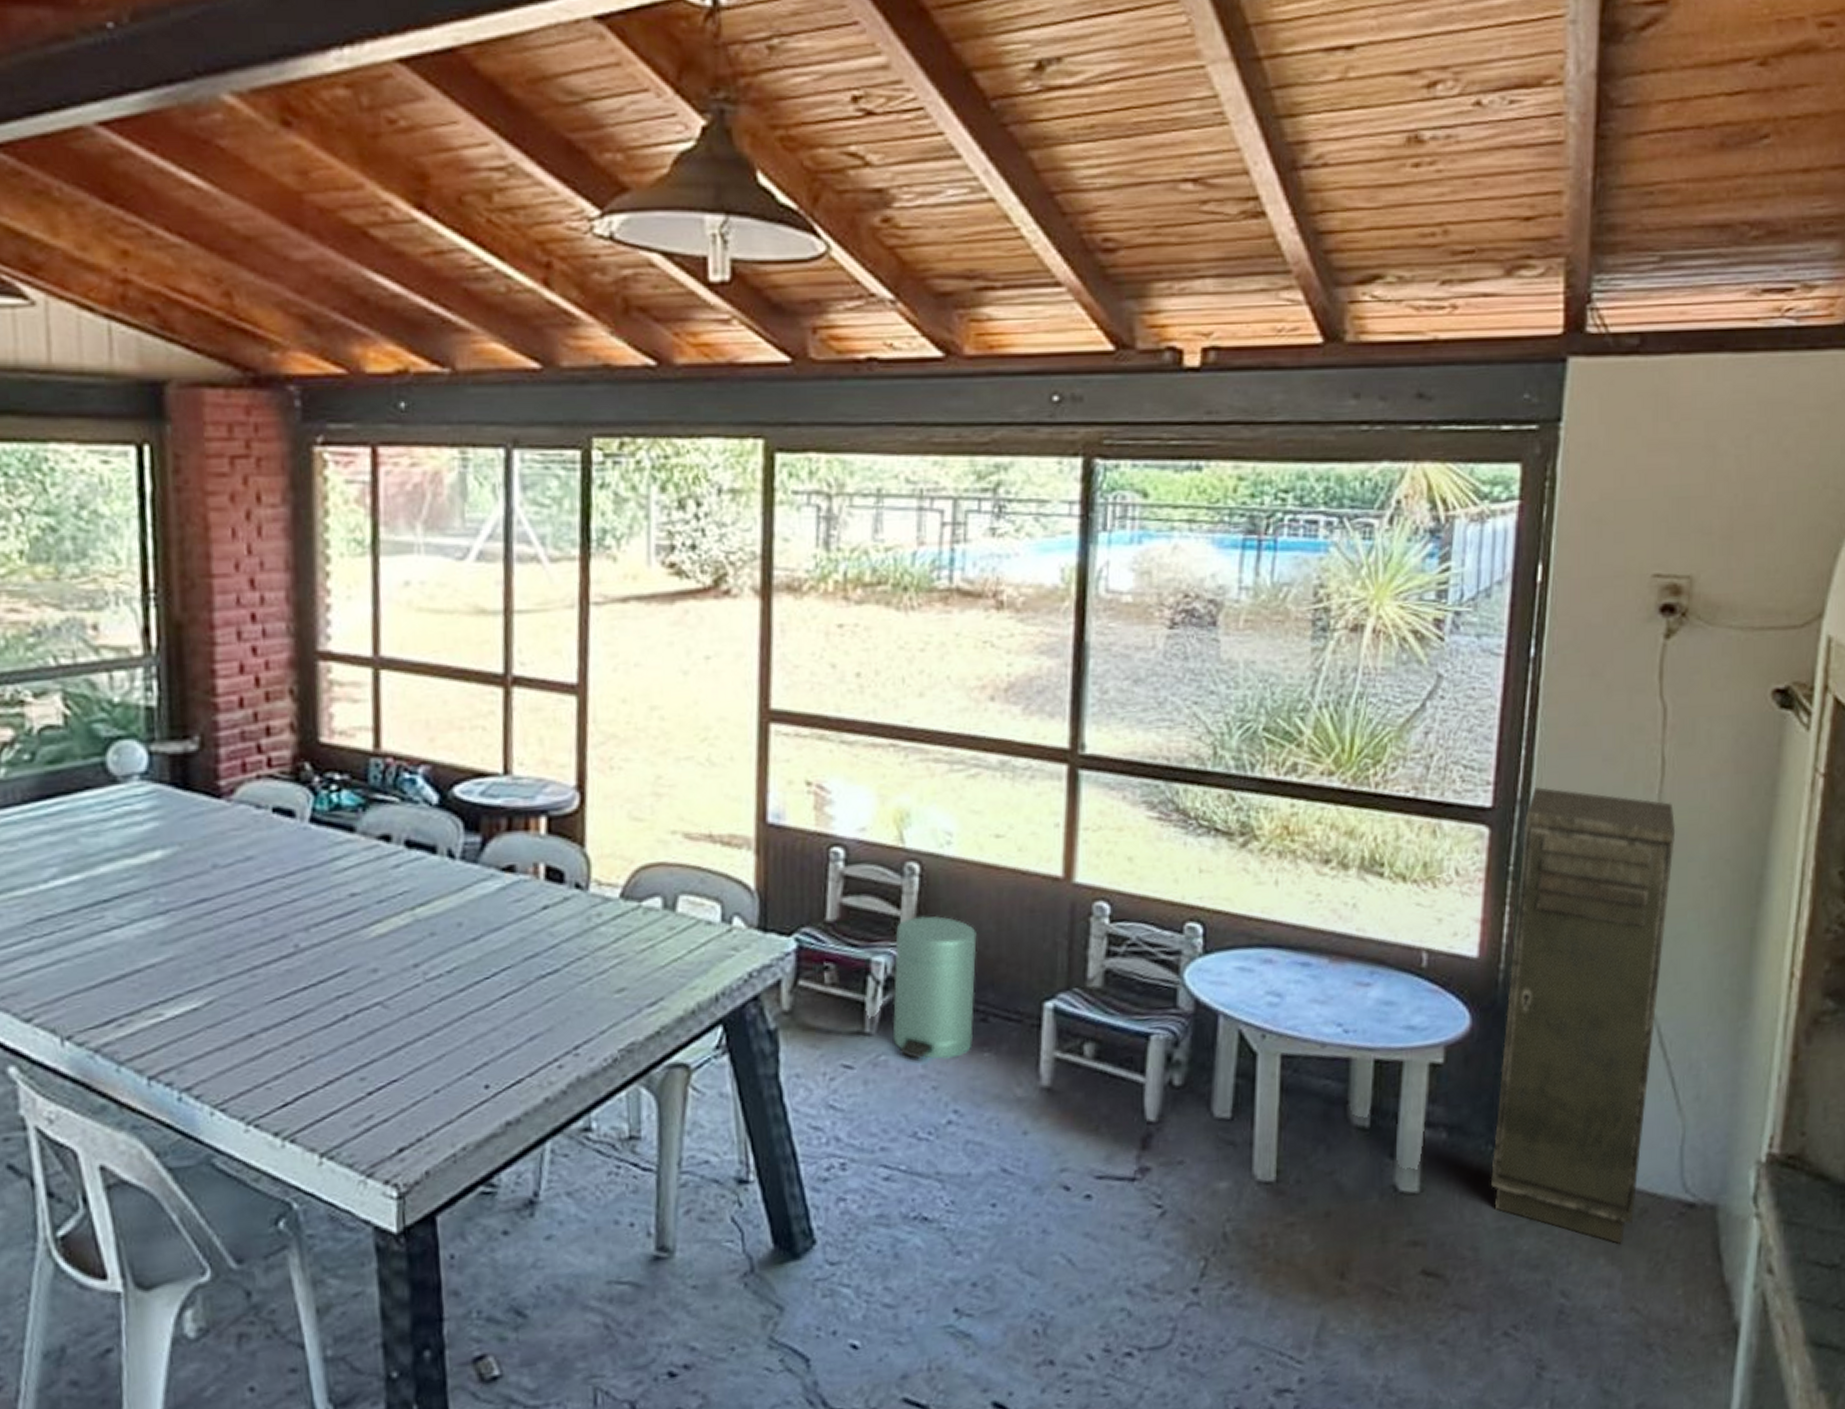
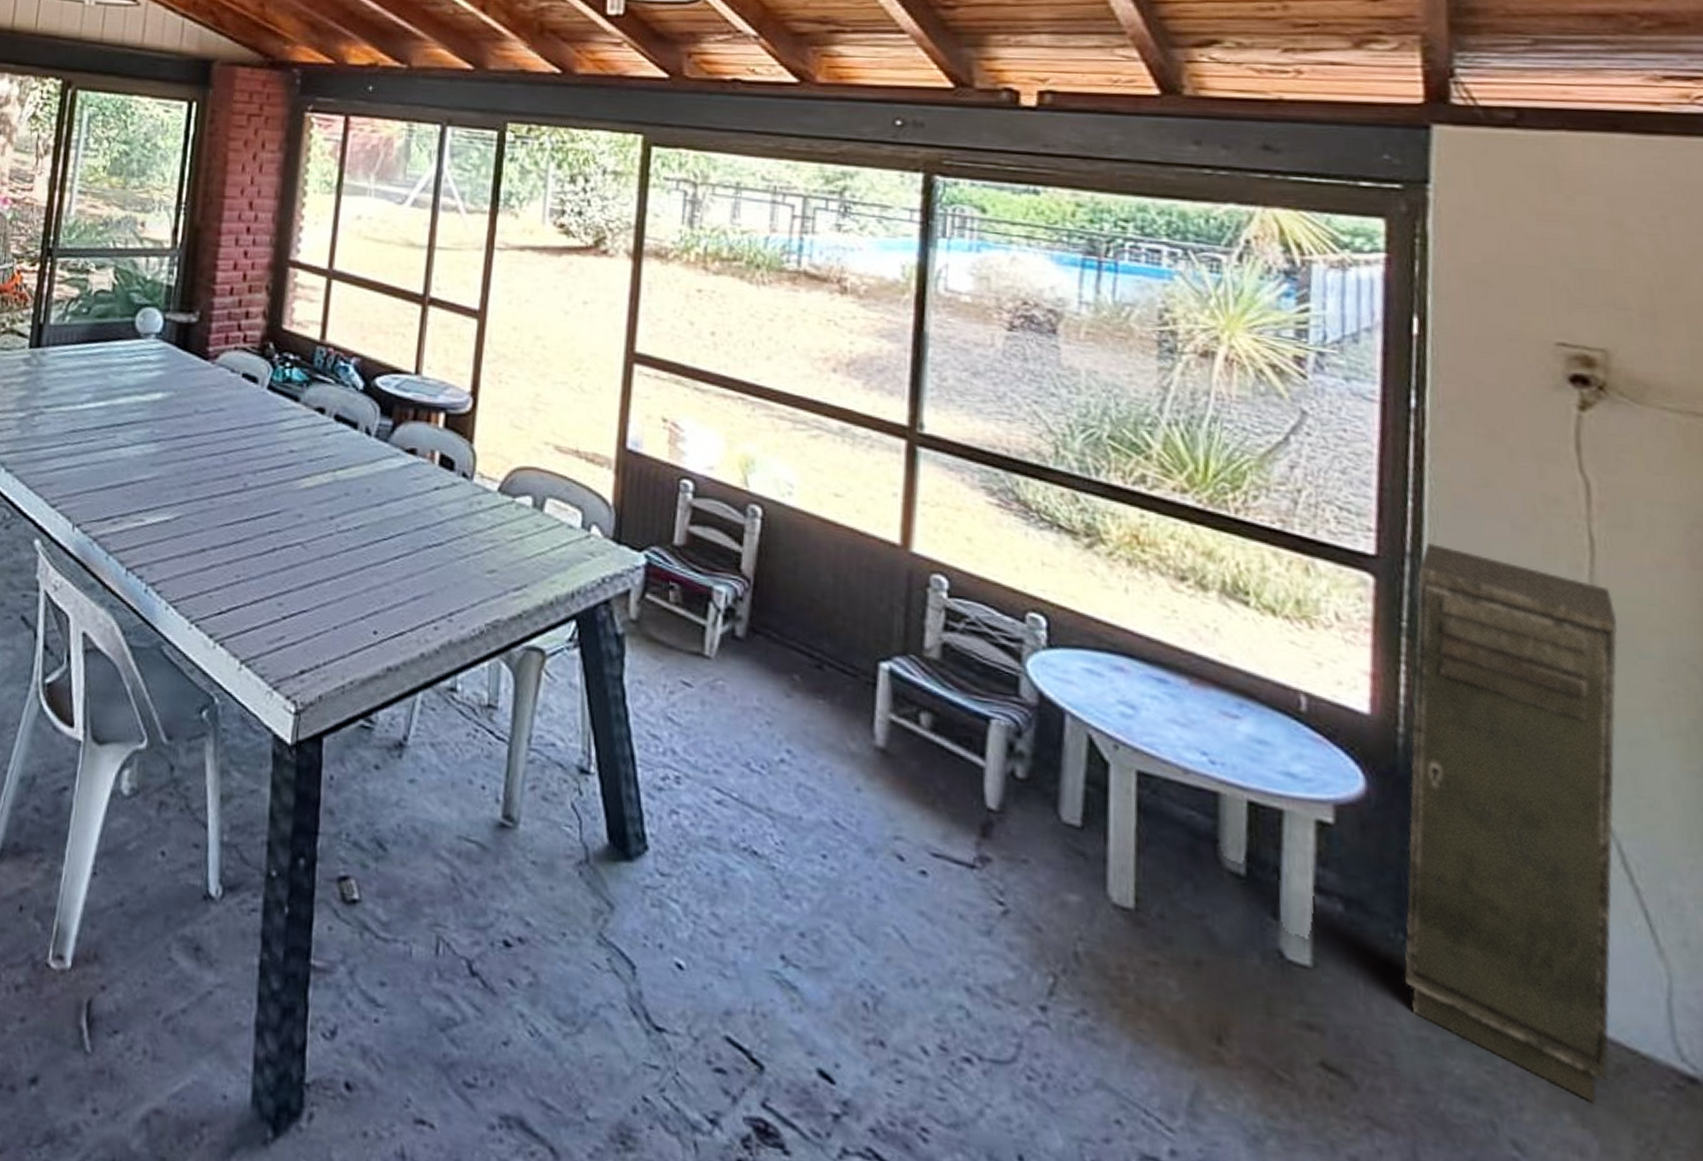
trash can: present [892,916,977,1060] -> none [730,555,814,698]

